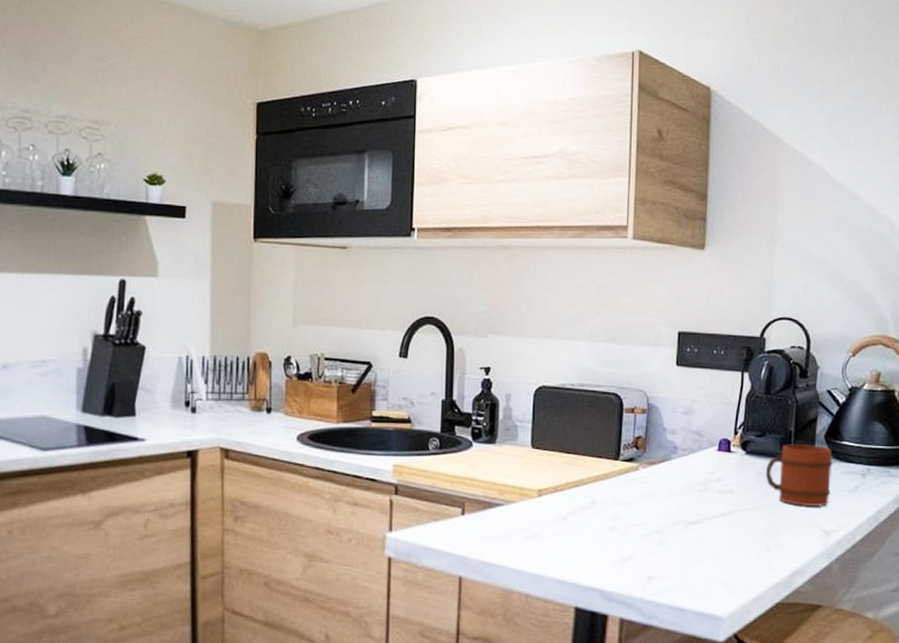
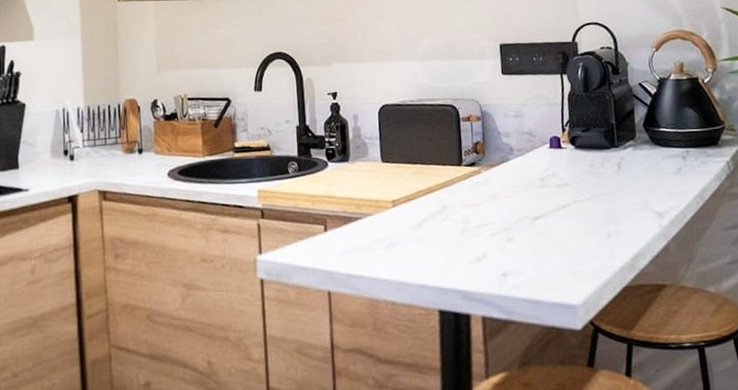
mug: present [765,443,833,507] -> none [595,134,657,193]

